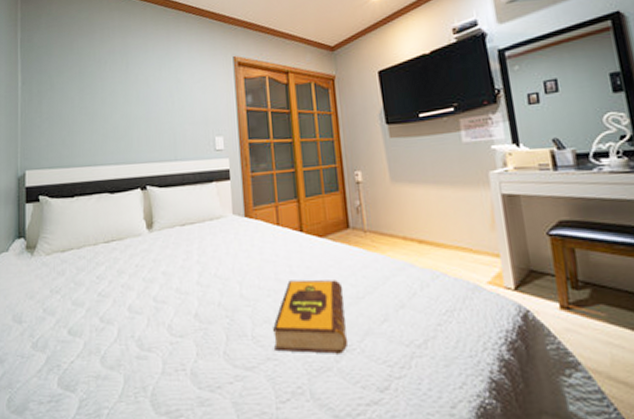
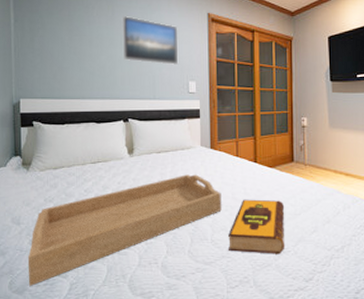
serving tray: none [31,250,263,404] -> present [28,174,222,286]
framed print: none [137,68,203,120] -> present [122,16,179,65]

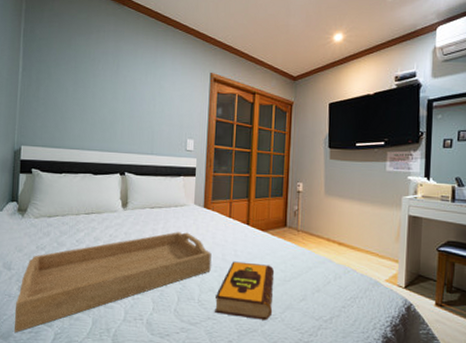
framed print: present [122,16,179,65] -> none [125,71,180,122]

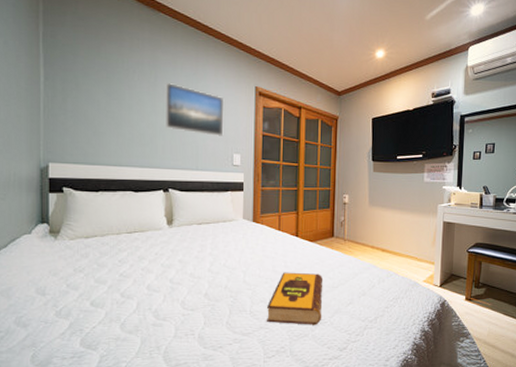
serving tray: present [14,232,212,333] -> none [54,247,262,359]
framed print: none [125,71,180,122] -> present [165,83,224,136]

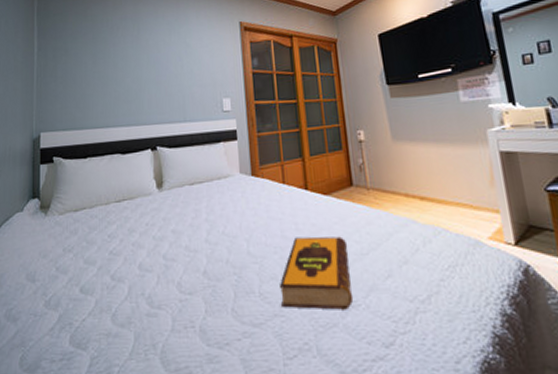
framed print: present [165,83,224,136] -> none [148,33,211,83]

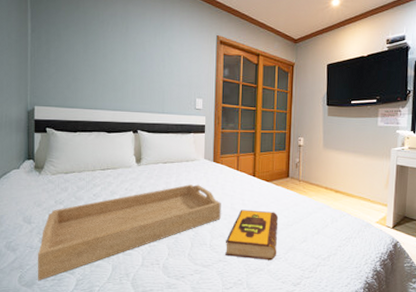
serving tray: none [43,208,270,362] -> present [38,184,221,281]

